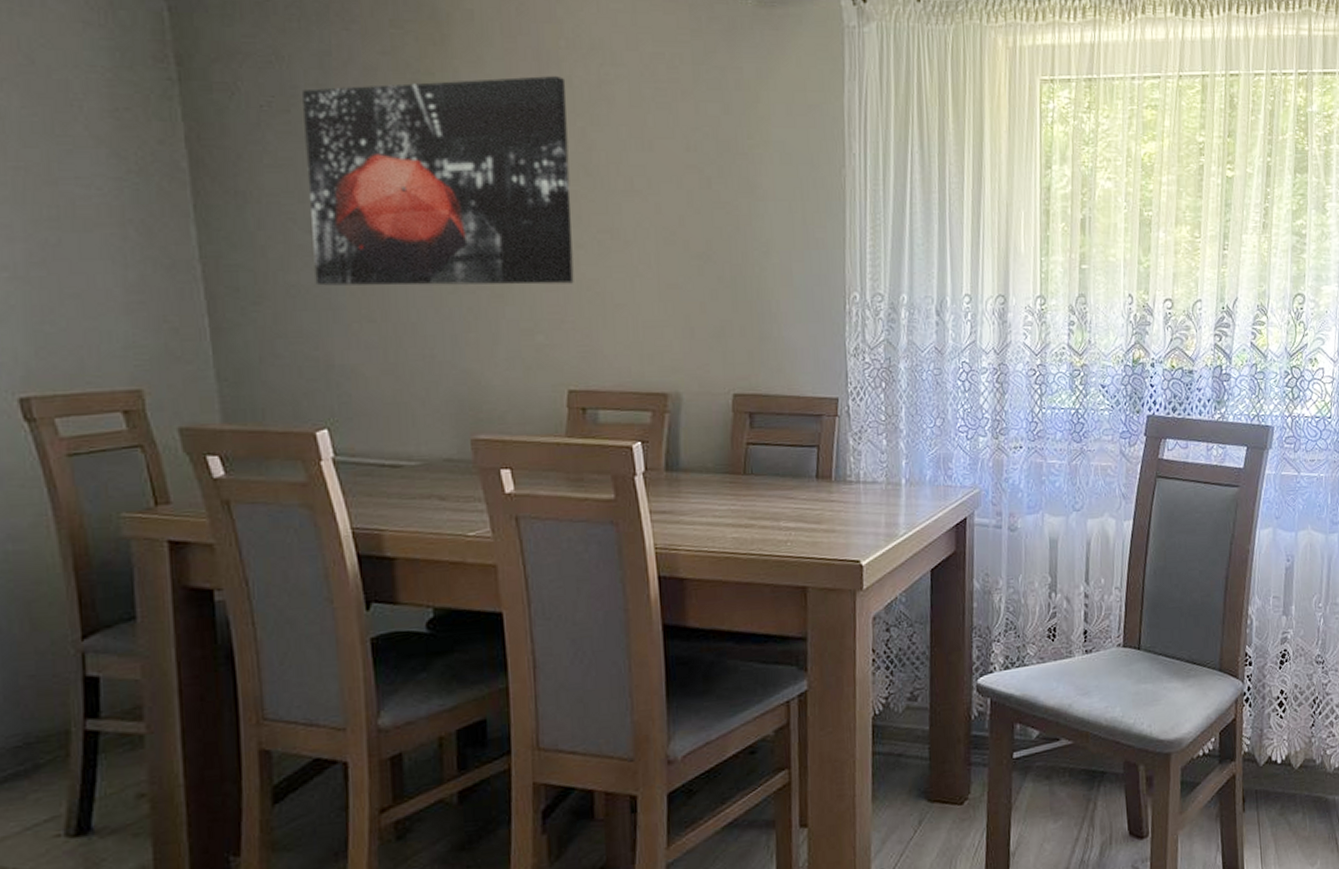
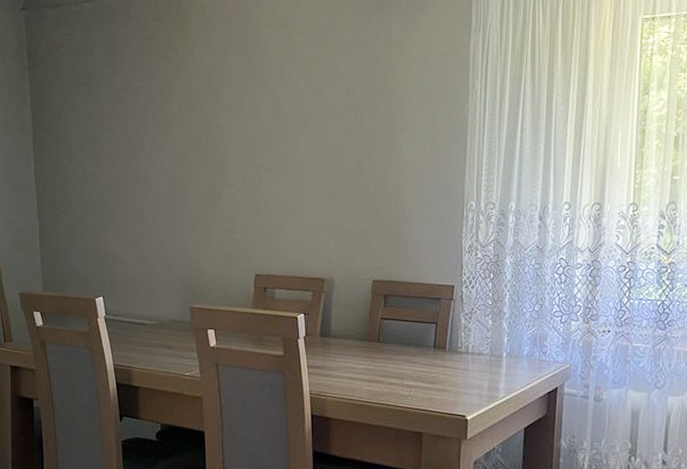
wall art: present [303,76,574,286] -> none [98,46,264,200]

